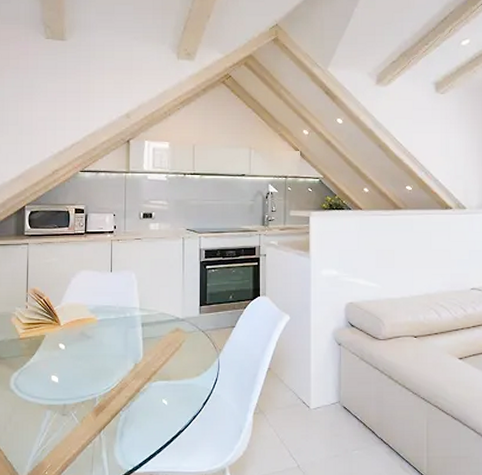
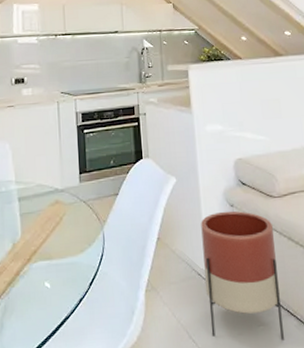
planter: none [308,349,376,464] -> present [201,210,284,341]

